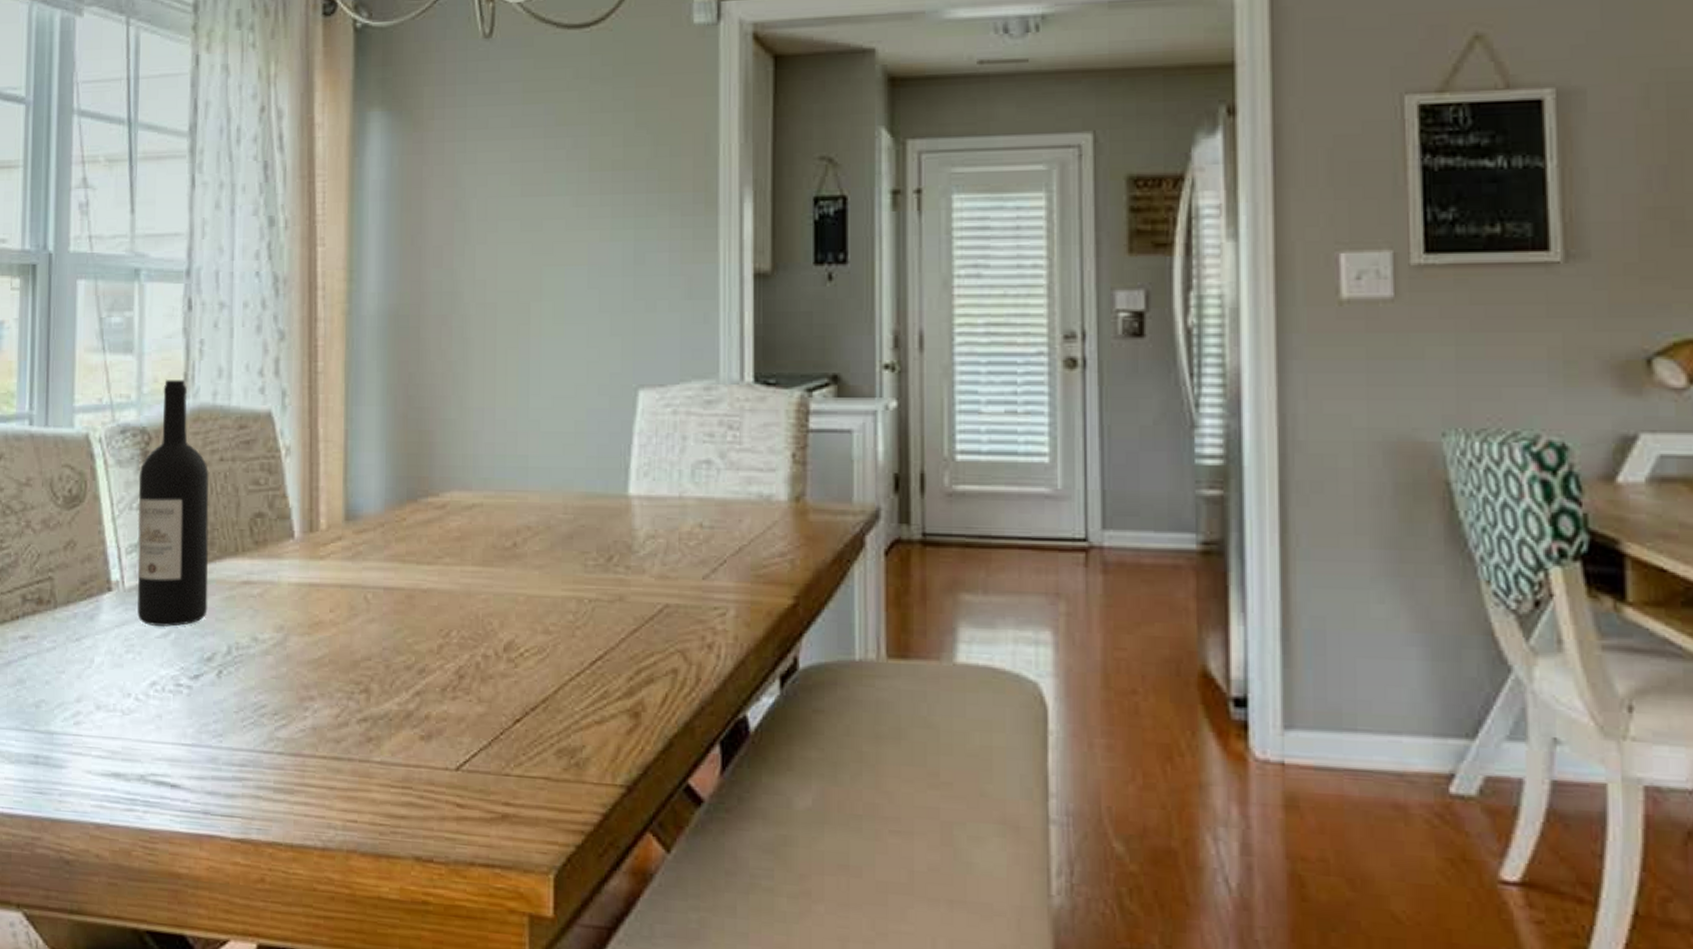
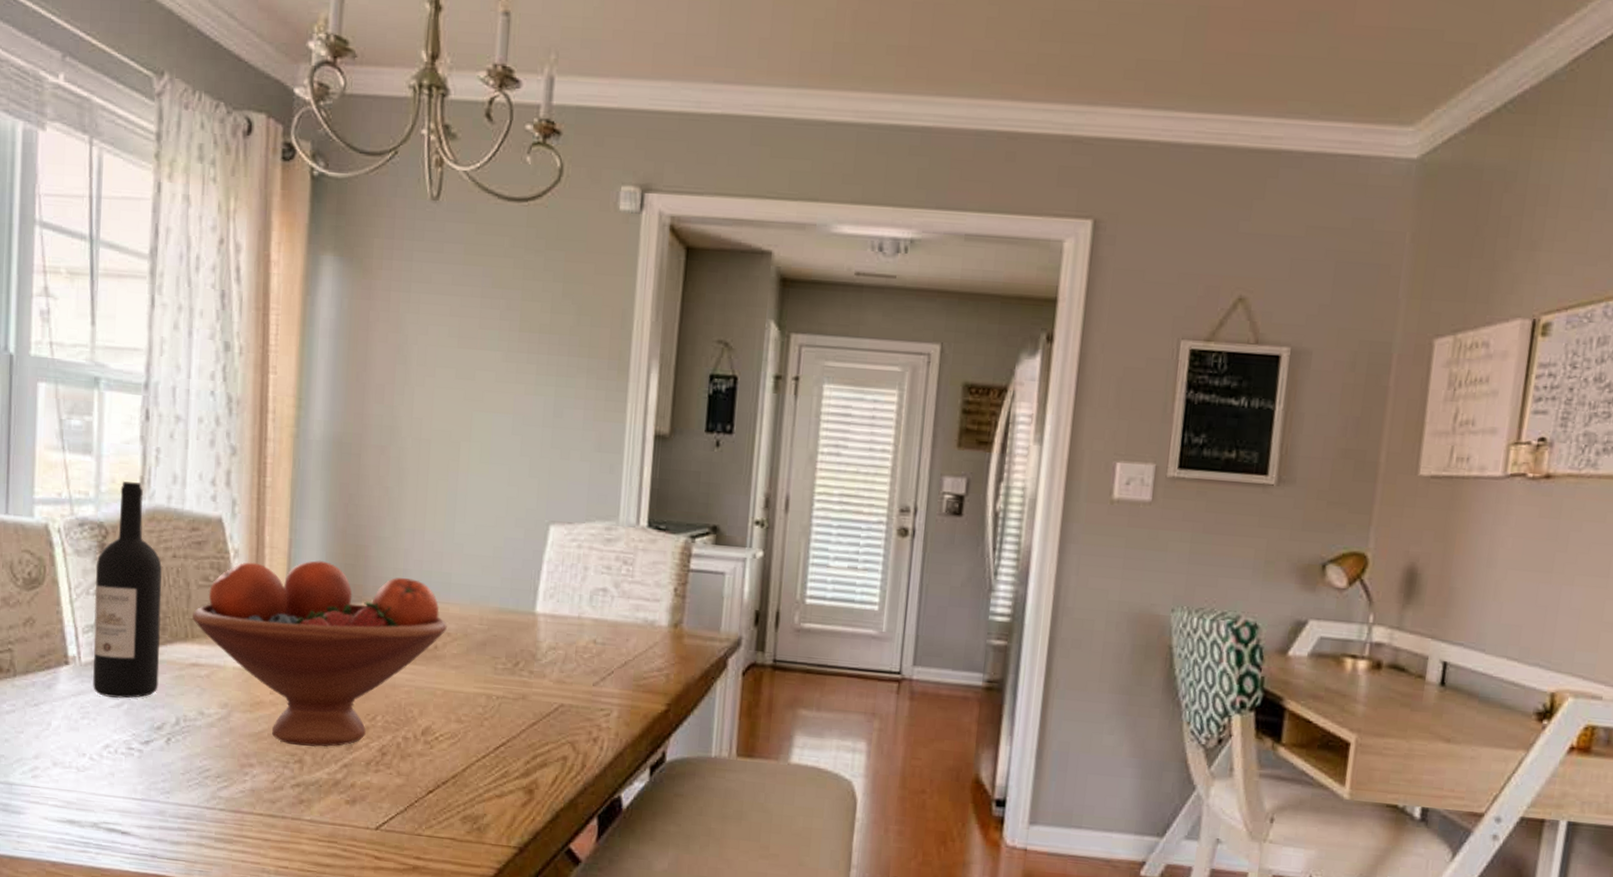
fruit bowl: none [241,452,526,673] -> present [191,560,447,747]

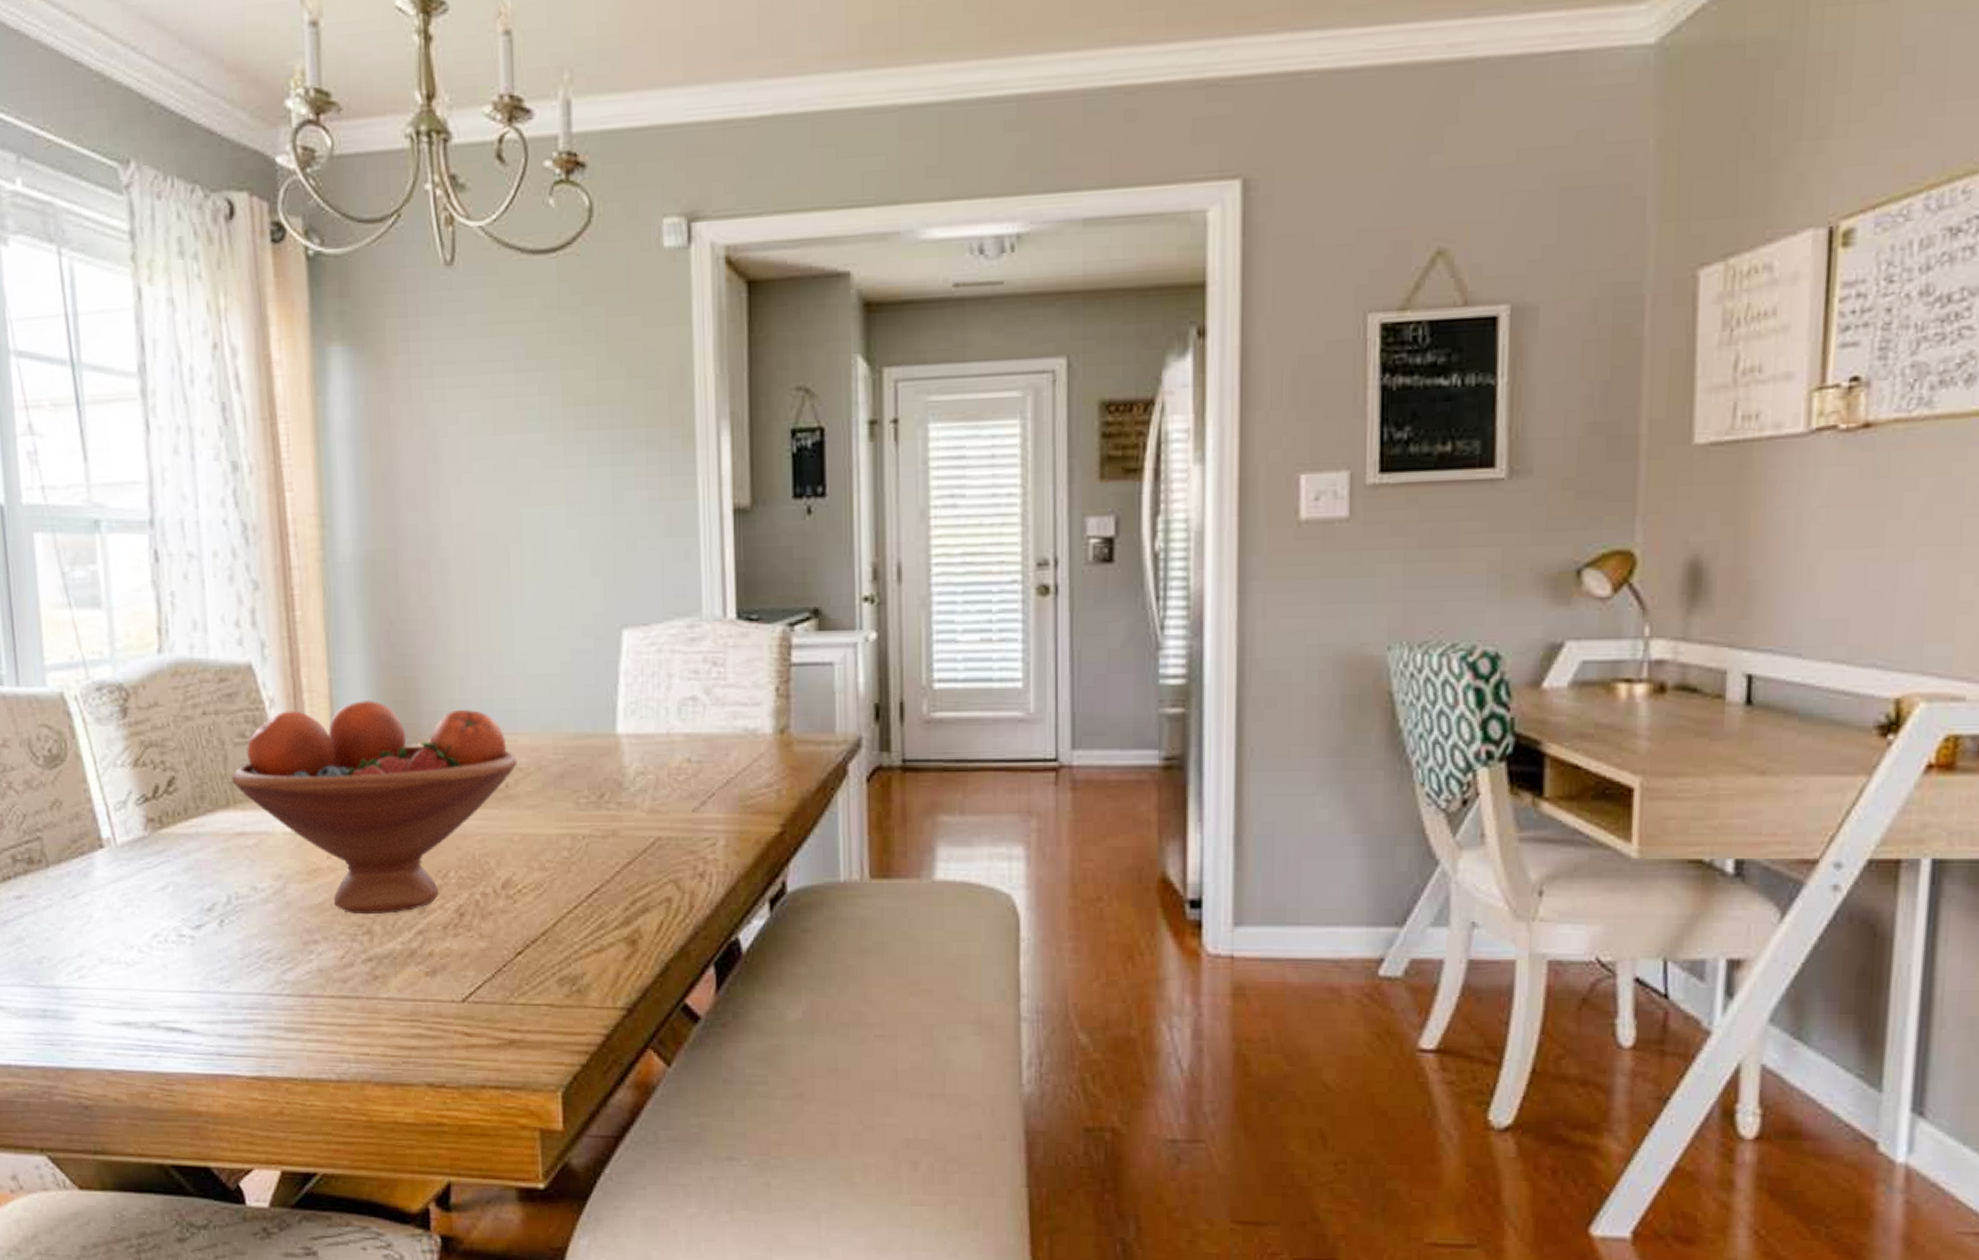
wine bottle: present [93,481,162,699] -> none [120,634,204,880]

